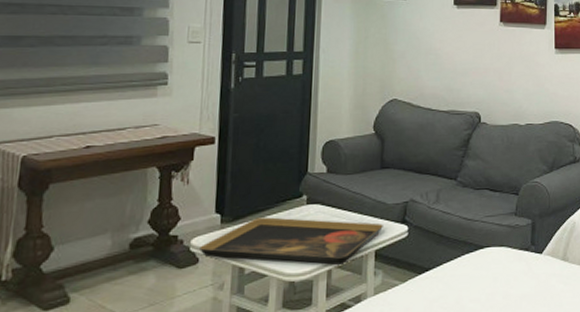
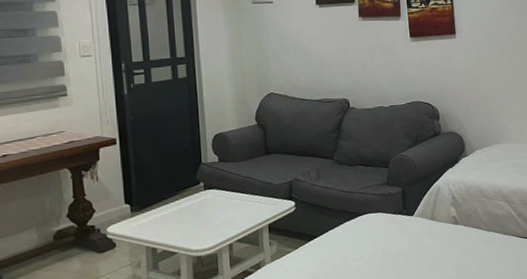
decorative tray: present [199,217,383,265] -> none [115,201,273,242]

